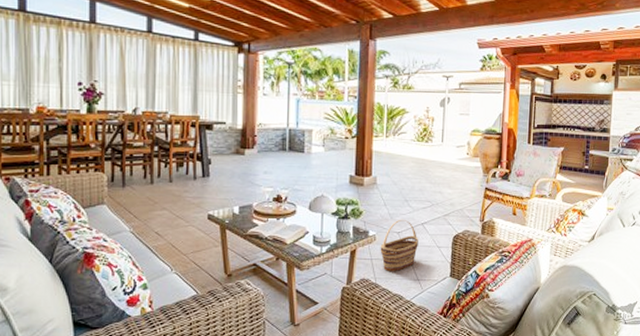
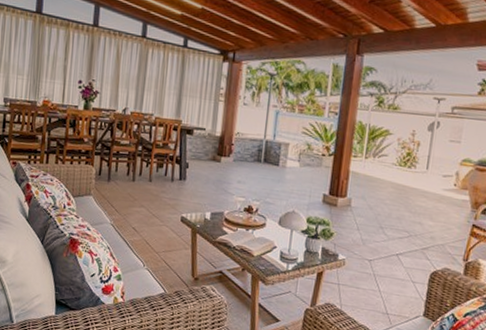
basket: present [380,219,419,272] -> none [348,246,392,302]

